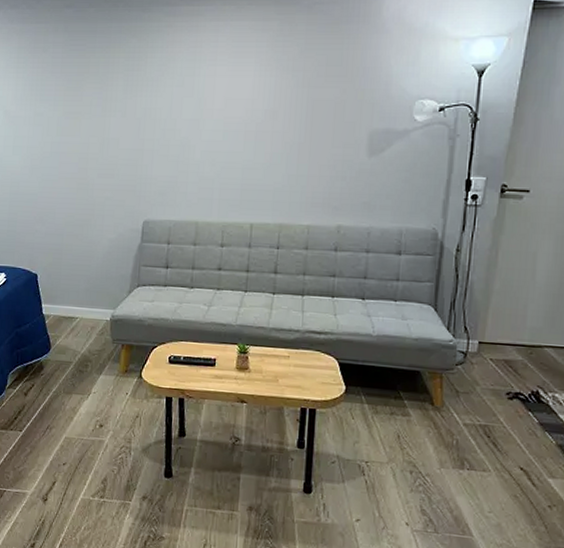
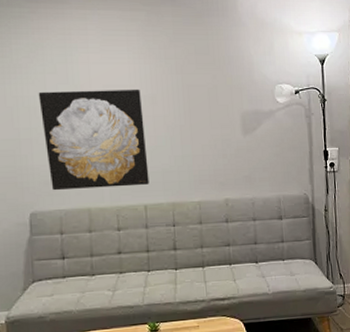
wall art: none [164,102,262,203] -> present [38,89,150,191]

